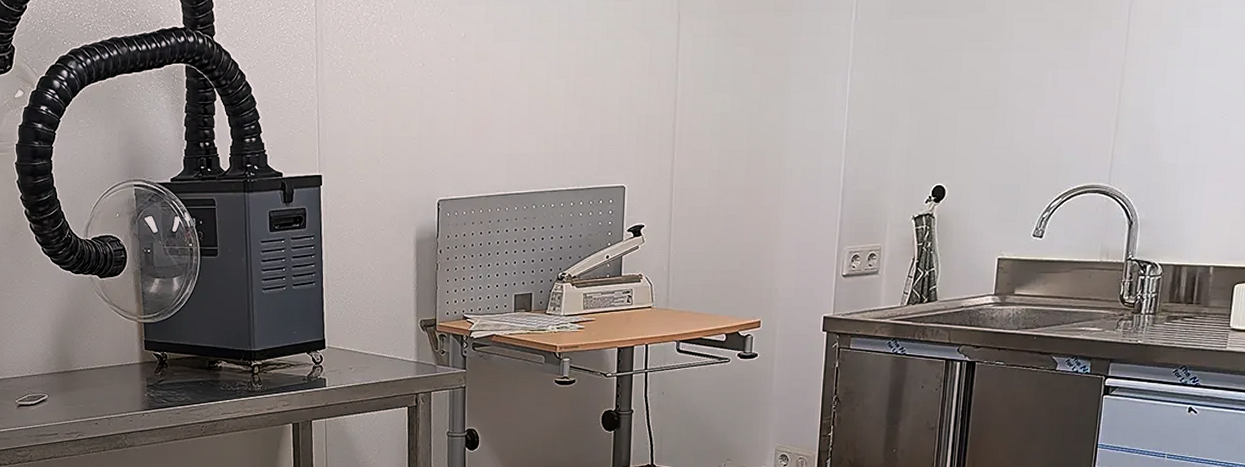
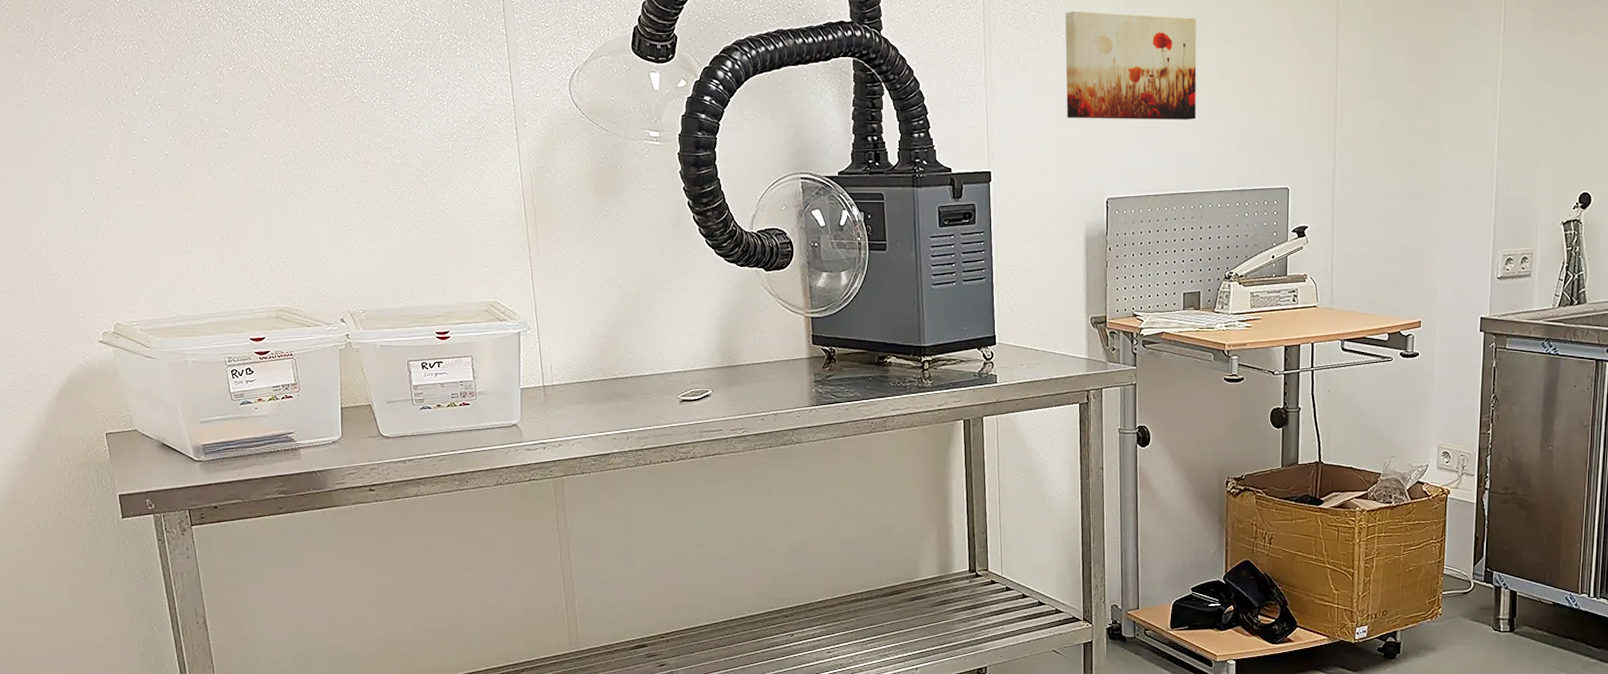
wall art: none [397,10,532,120] -> present [1065,11,1197,120]

